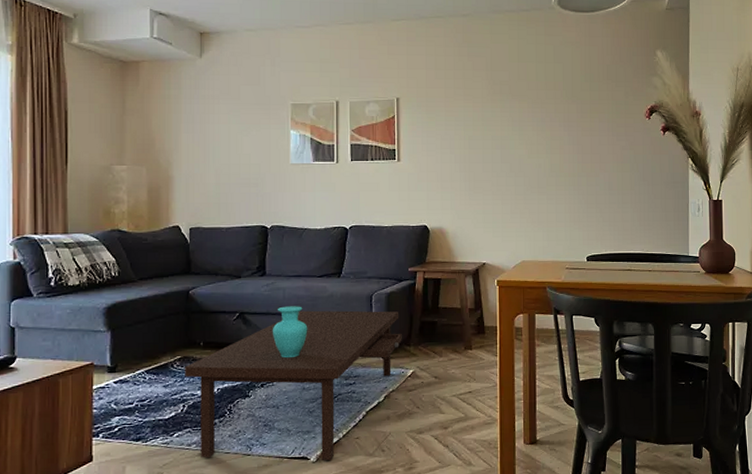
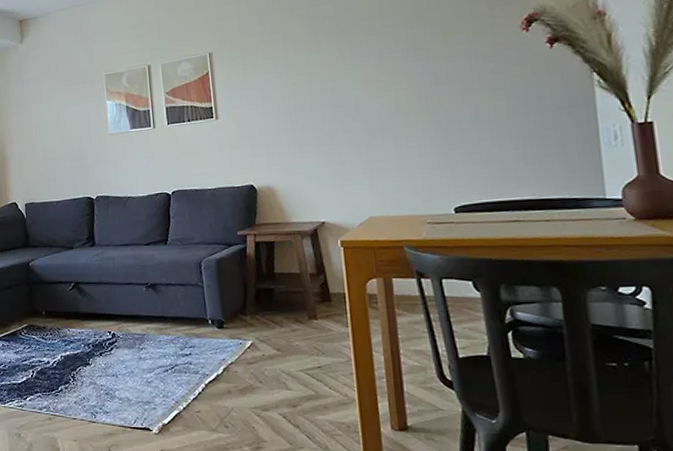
coffee table: present [185,306,402,460] -> none [31,275,237,433]

